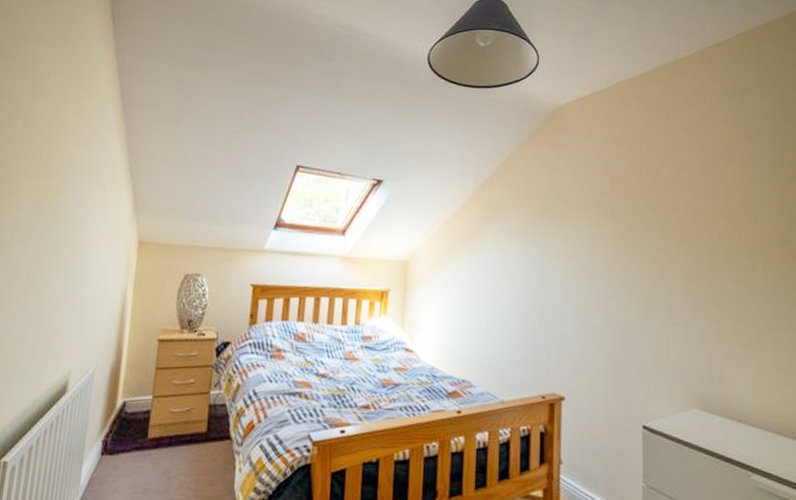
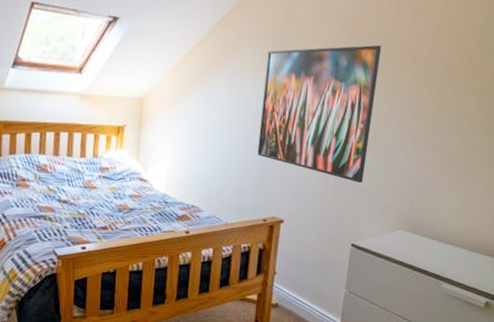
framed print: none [530,208,646,354] -> present [257,45,382,183]

